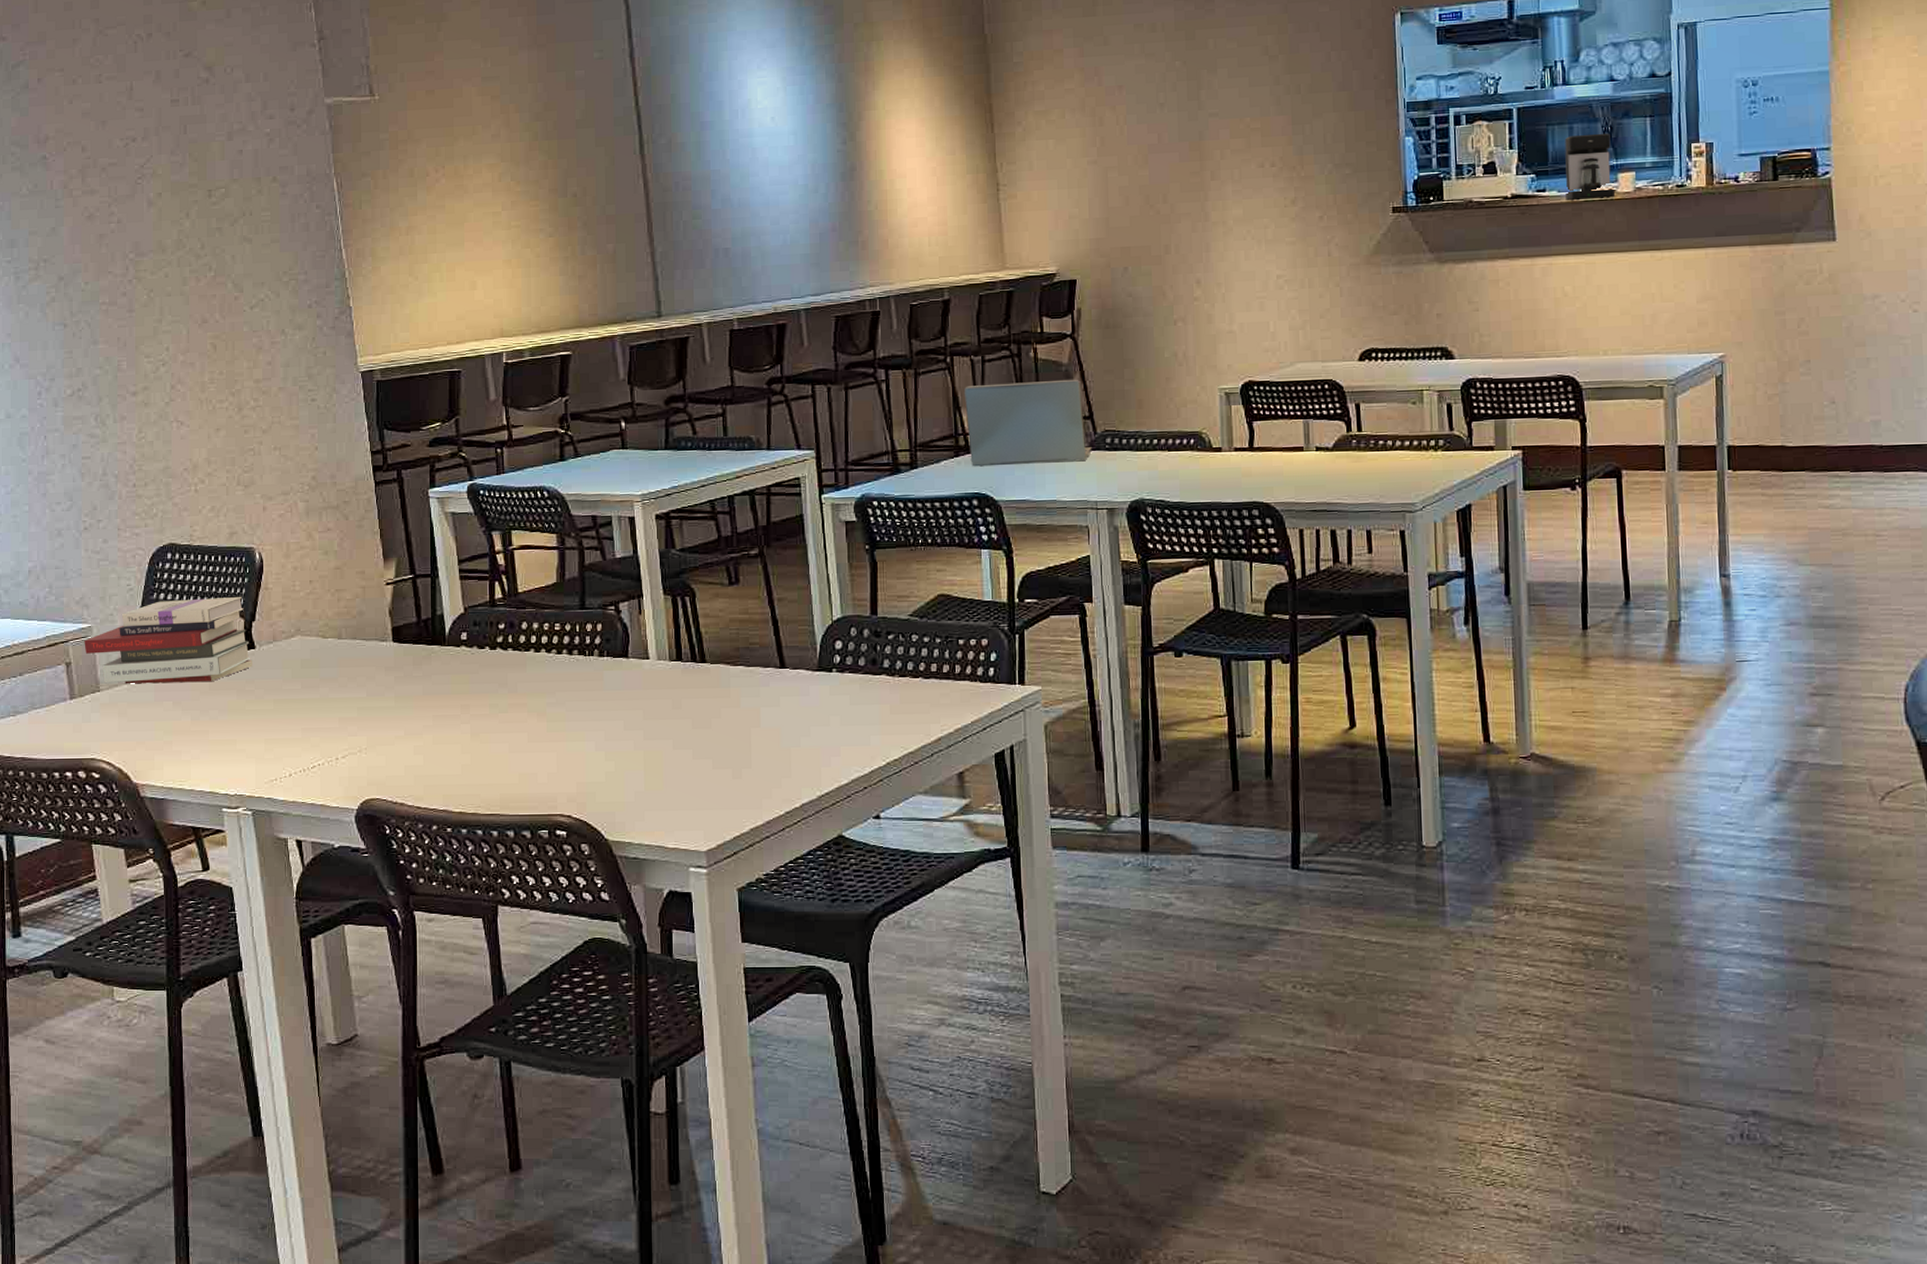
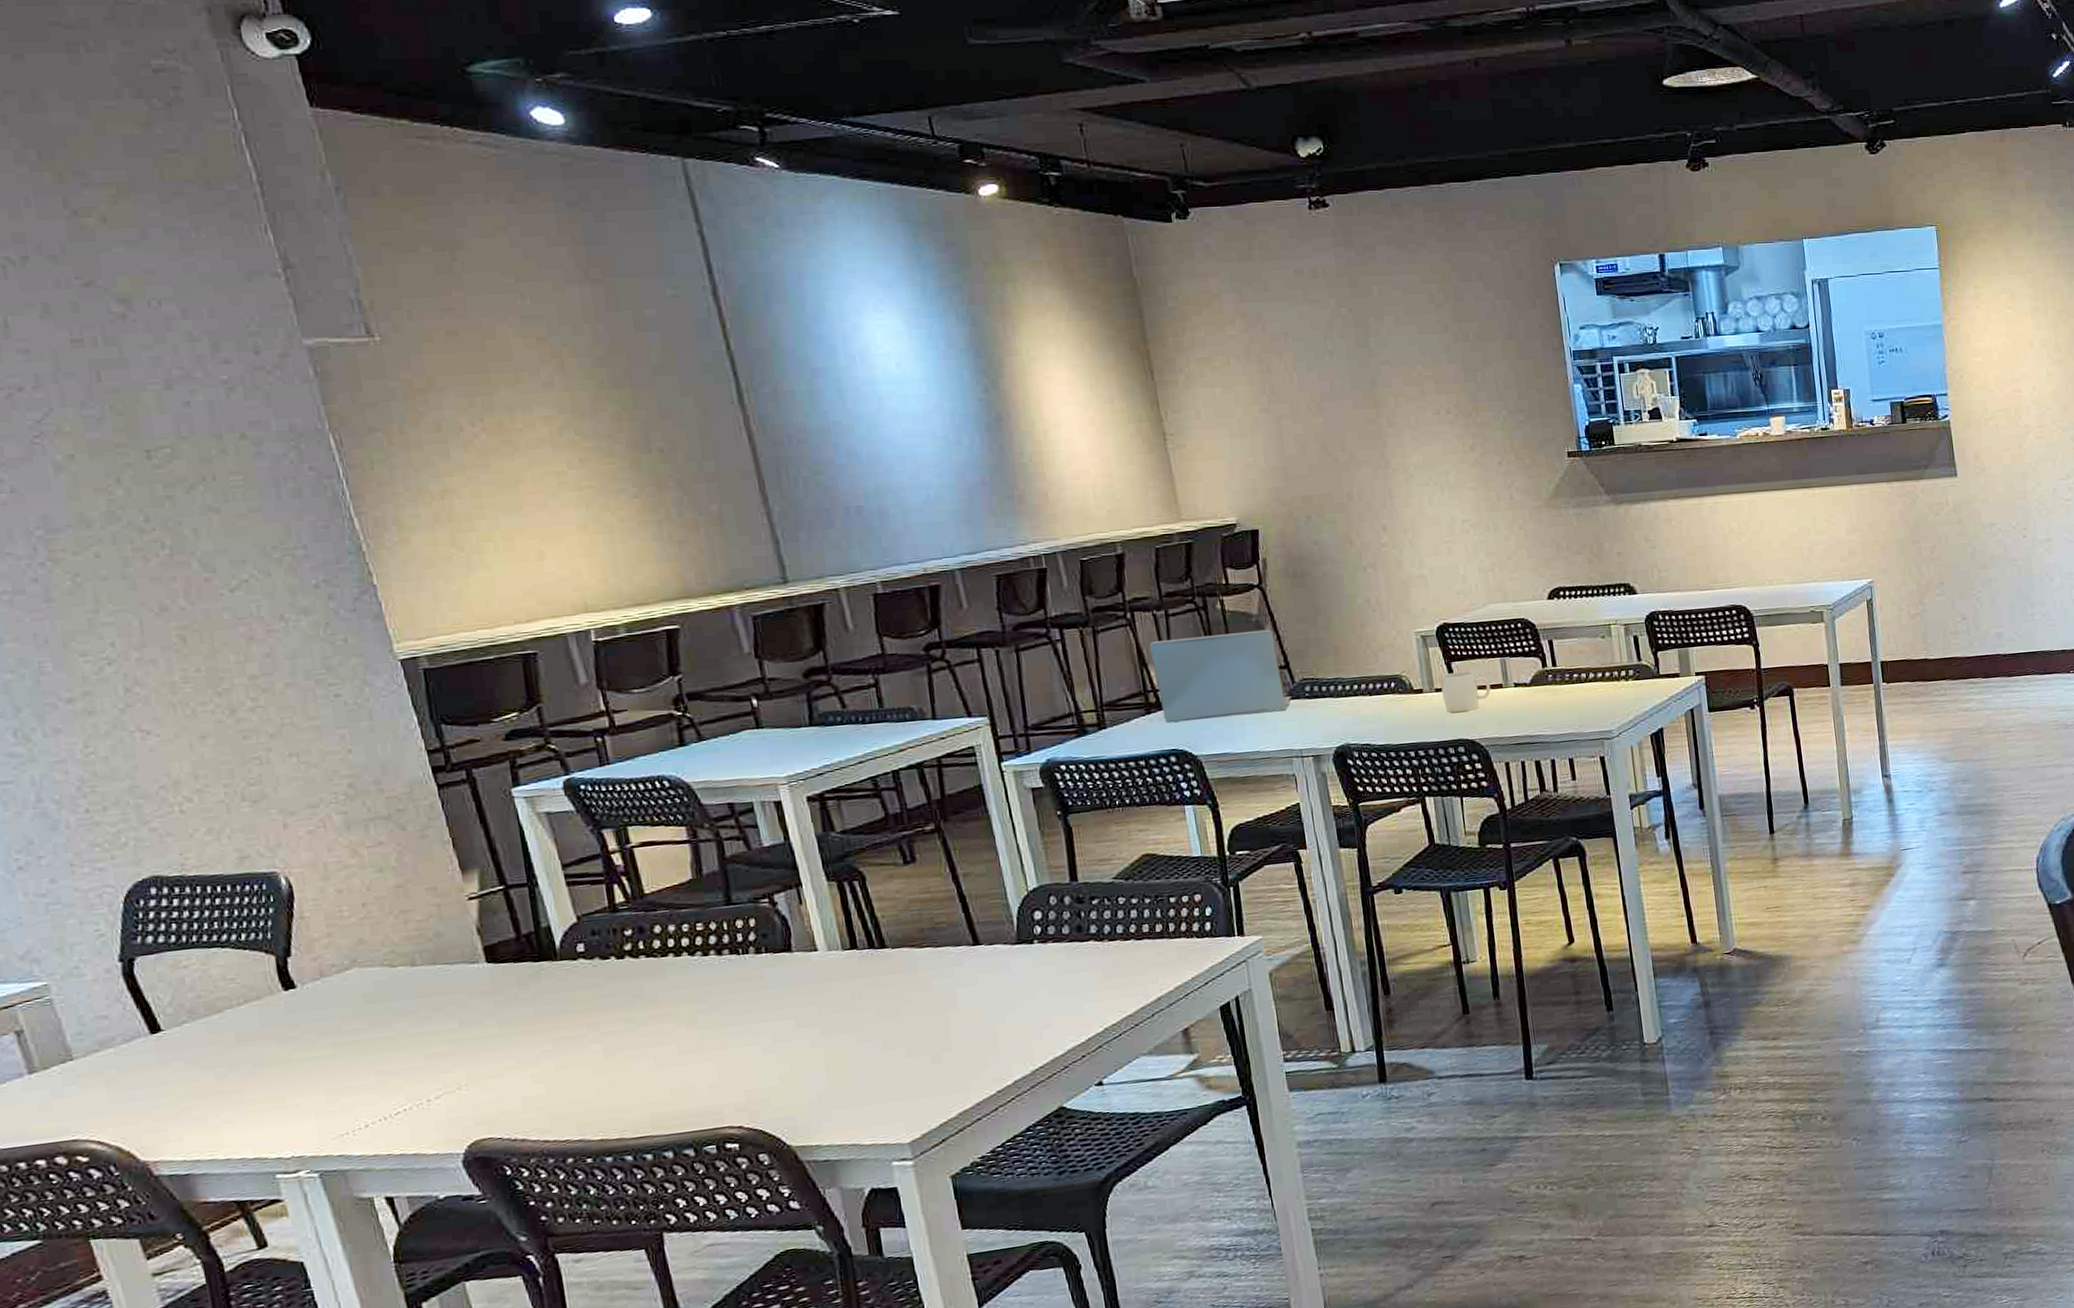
books: present [84,597,252,684] -> none [39,930,295,1050]
mug: none [1240,431,1291,473] -> present [1441,671,1491,713]
coffee maker: present [1564,133,1616,201] -> none [1720,380,1769,444]

